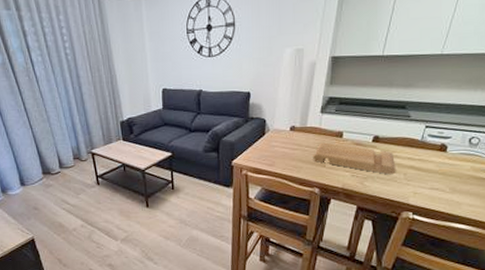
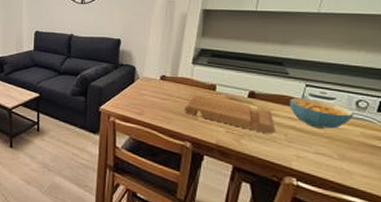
cereal bowl: none [409,138,467,166] -> present [289,97,354,129]

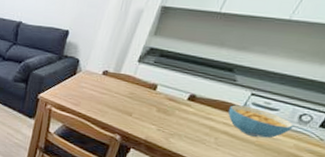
cutting board: present [184,94,275,134] -> none [120,91,209,137]

